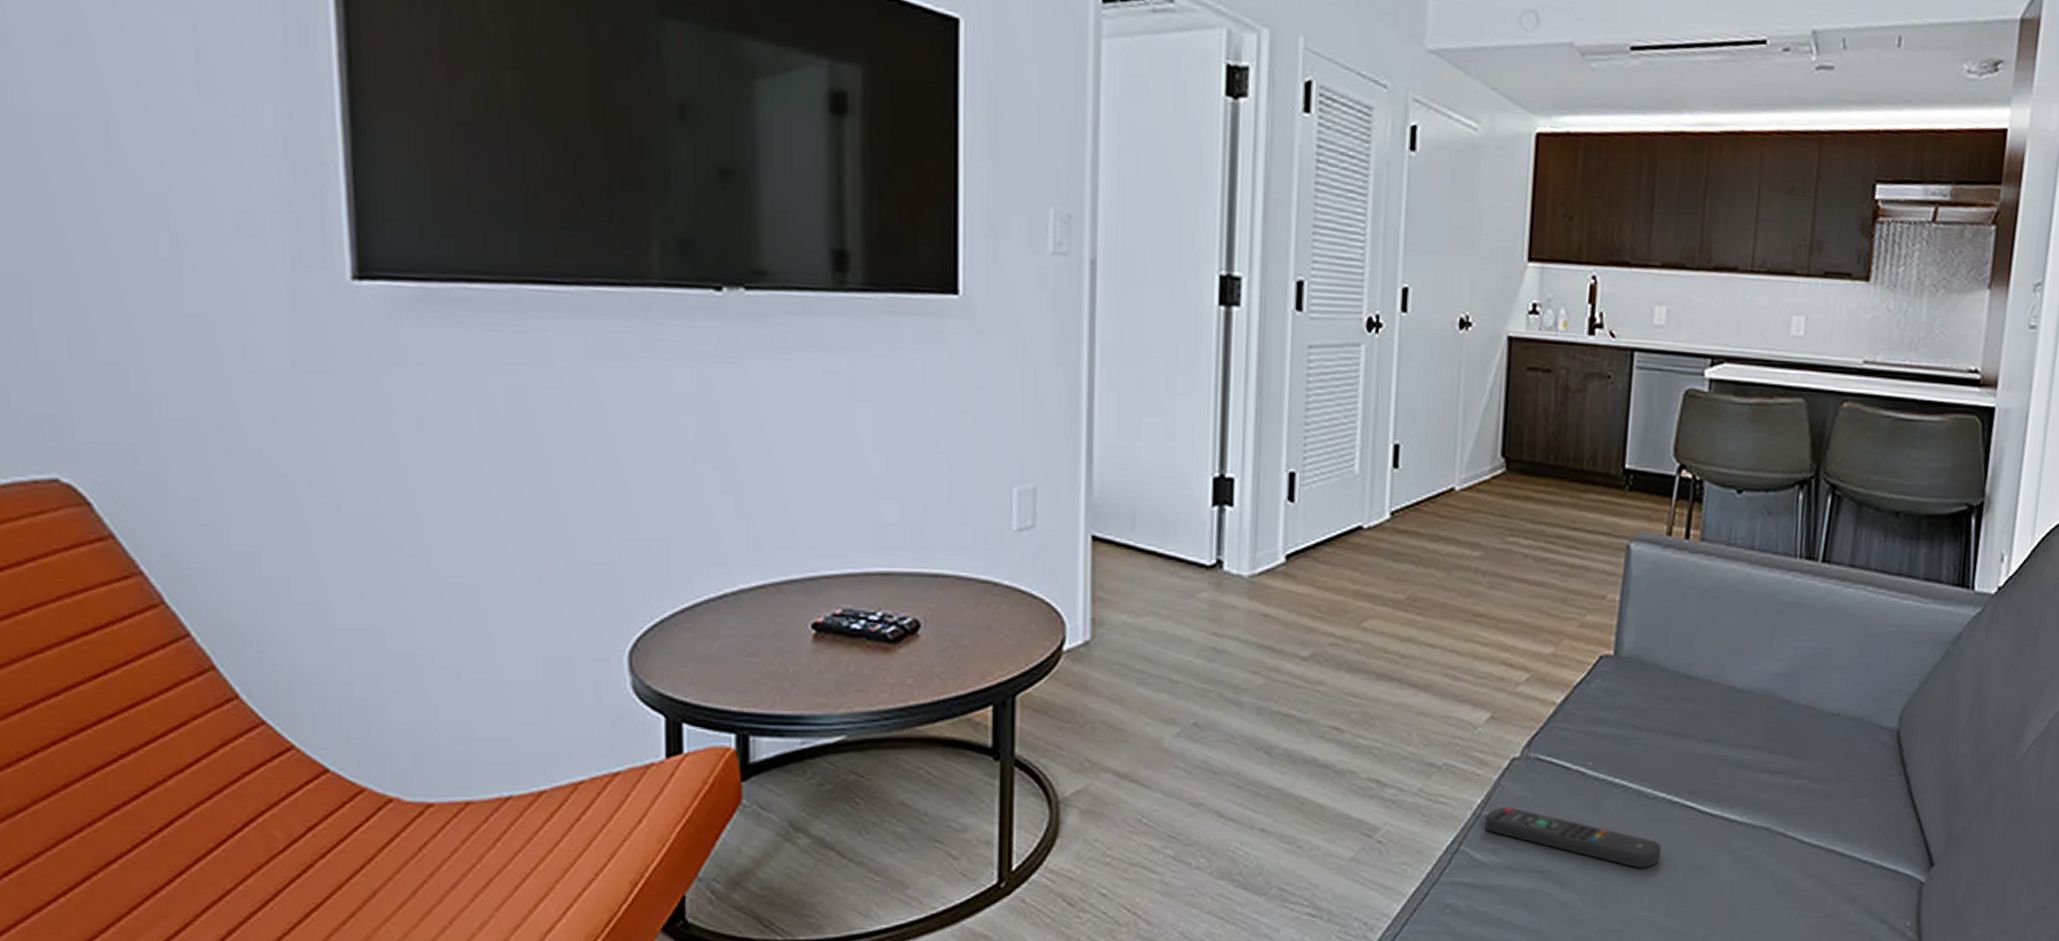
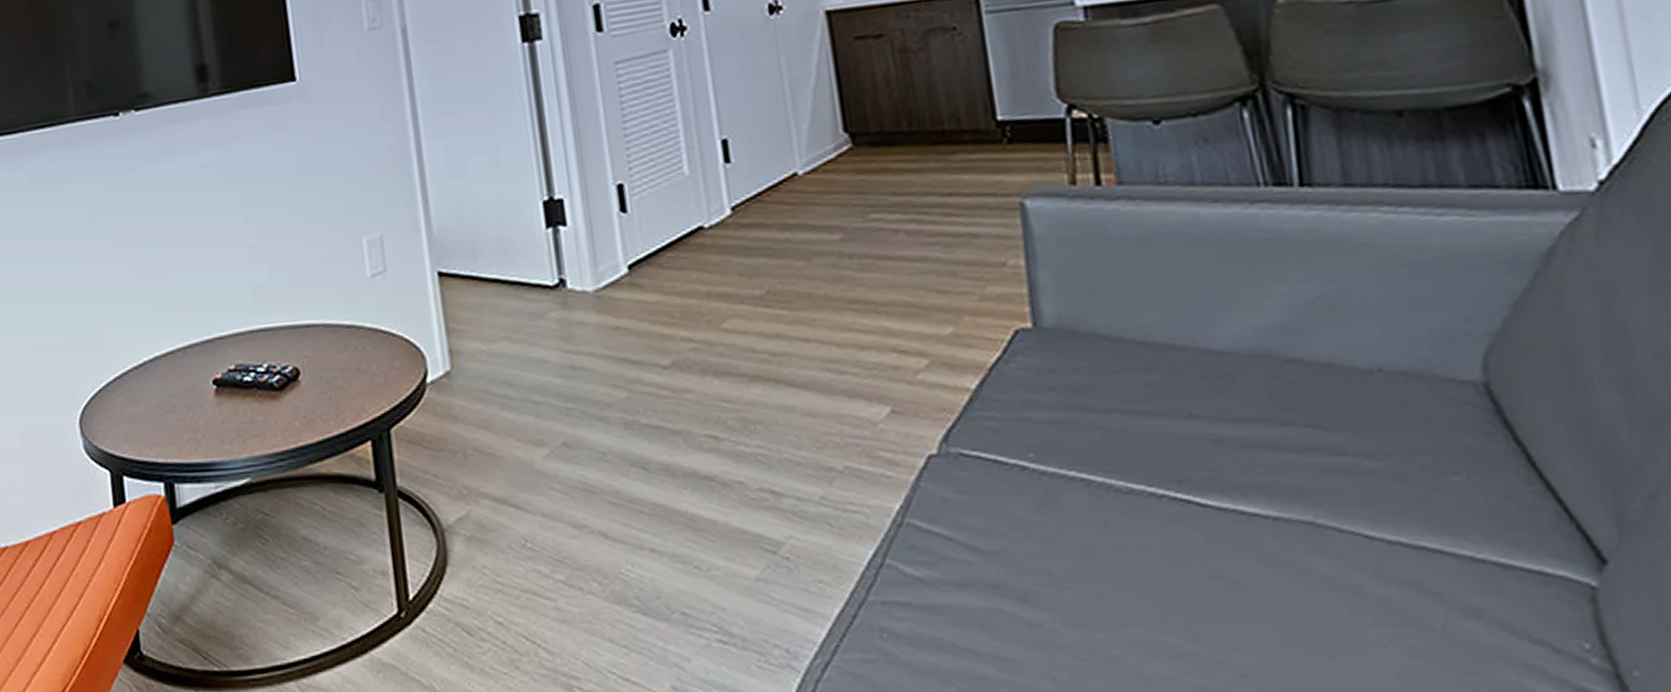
remote control: present [1484,807,1661,869] -> none [908,512,1157,580]

